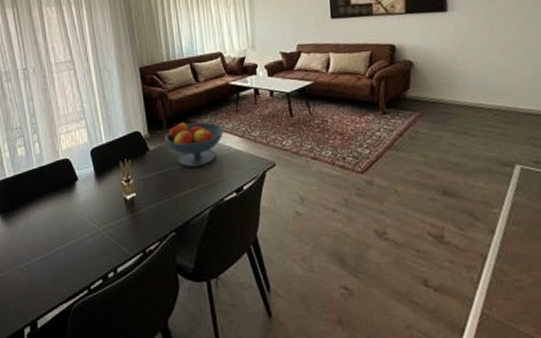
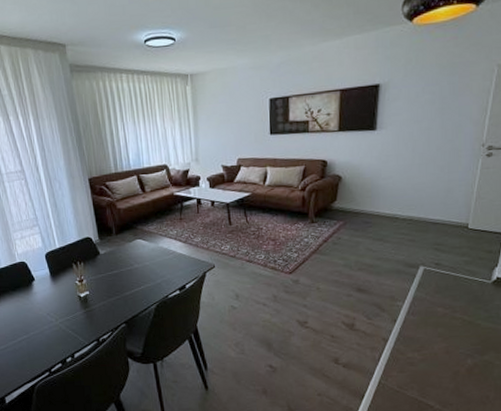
fruit bowl: present [165,122,225,167] -> none [114,229,169,269]

